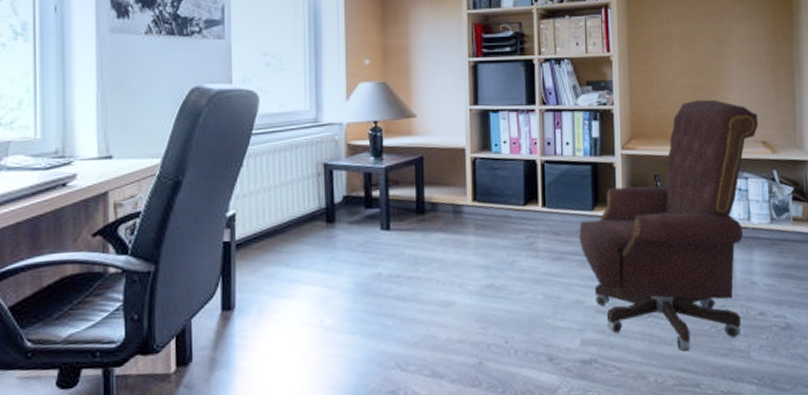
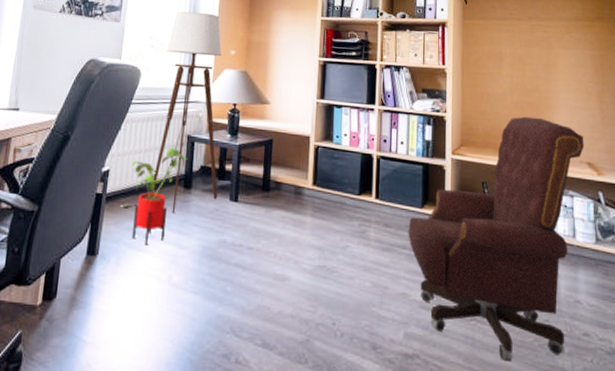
floor lamp: none [255,18,367,253] -> present [121,11,222,214]
house plant: none [262,179,328,291] -> present [132,147,188,246]

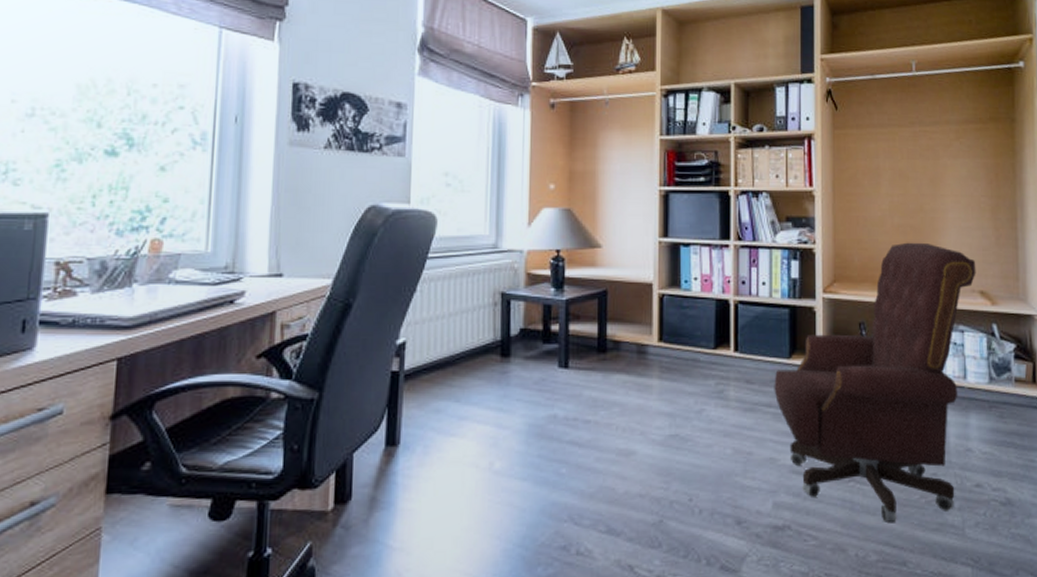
floor lamp: present [121,11,222,214] -> none [424,138,544,389]
house plant: present [132,147,188,246] -> none [434,308,504,429]

